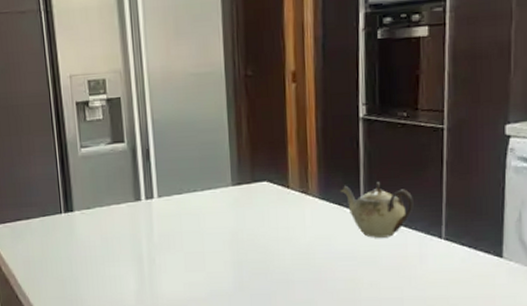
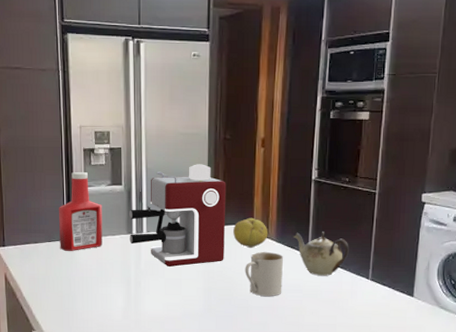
ketchup bottle: none [51,129,106,226] -> present [58,171,102,251]
coffee maker: none [135,109,255,239] -> present [129,164,226,268]
fruit: none [264,170,308,208] -> present [233,217,268,248]
mug: none [281,212,331,267] -> present [245,252,283,296]

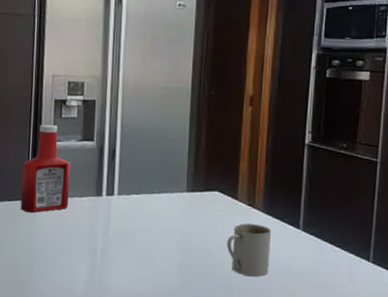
coffee maker: present [129,164,226,268] -> none [98,121,209,237]
fruit: present [233,217,268,248] -> none [215,183,255,218]
teapot: present [292,232,349,276] -> none [282,203,347,255]

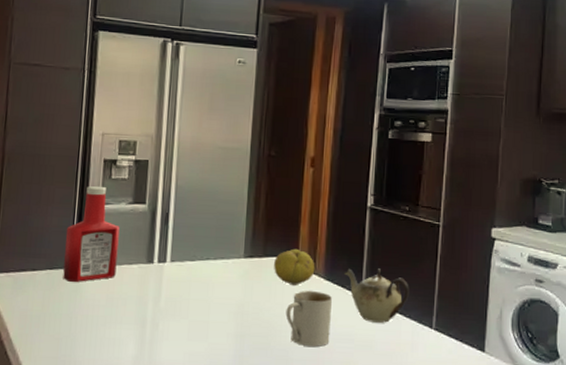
fruit: none [215,183,255,218] -> present [274,248,315,285]
teapot: none [282,203,347,255] -> present [343,268,409,323]

